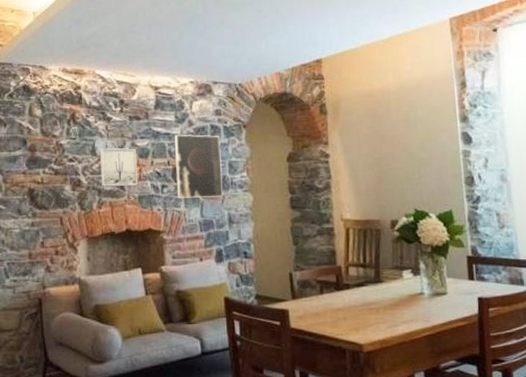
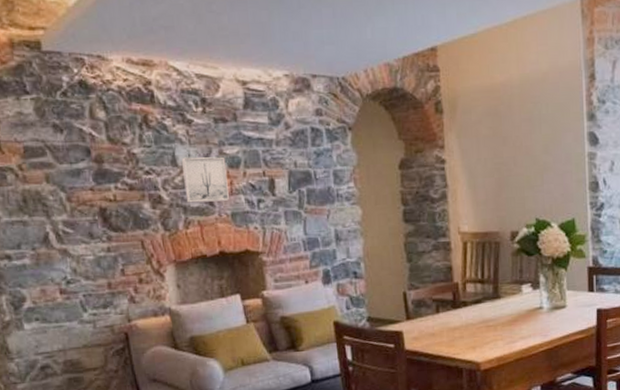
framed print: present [174,134,223,198] -> none [268,139,328,214]

